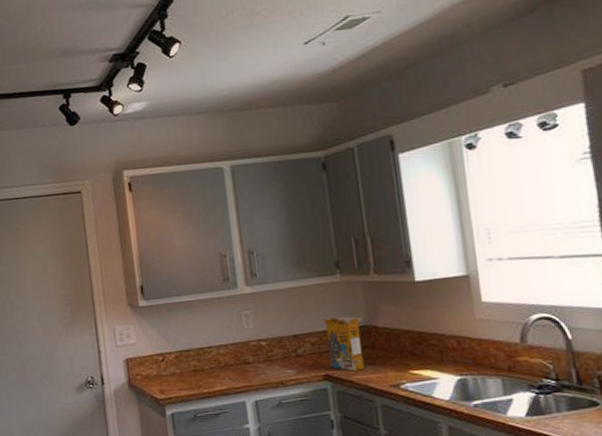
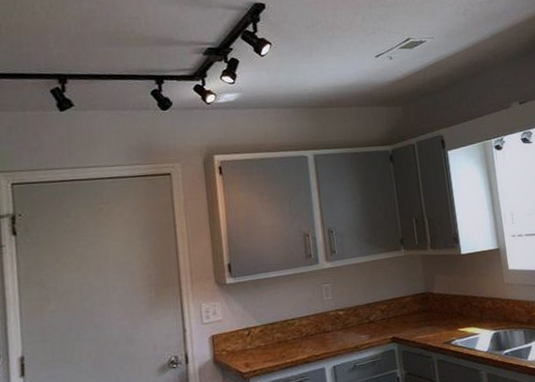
cereal box: present [323,316,364,371] -> none [391,285,424,333]

